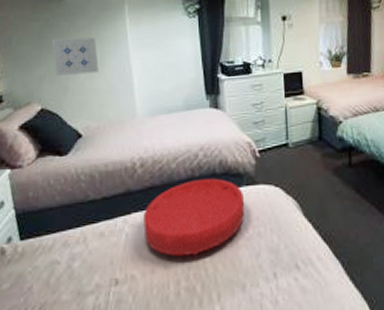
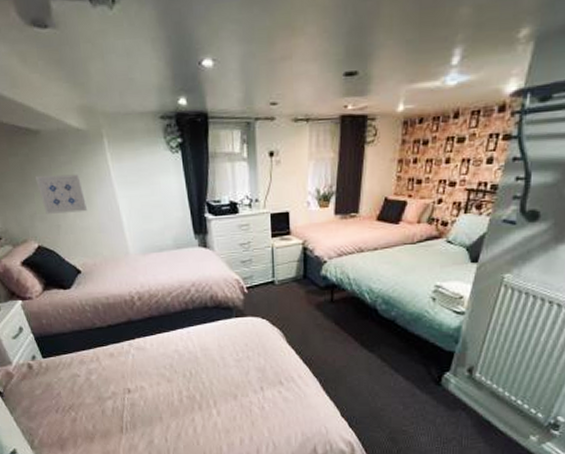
cushion: present [143,178,246,256] -> none [146,310,236,373]

